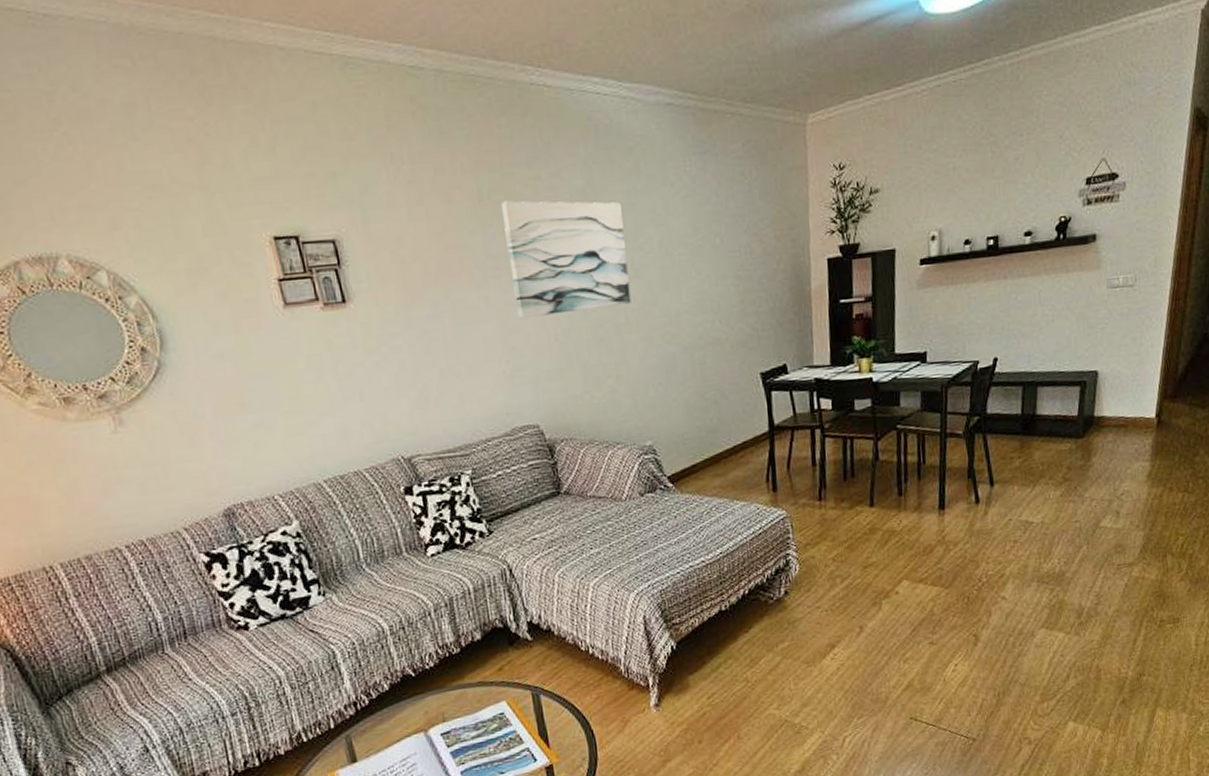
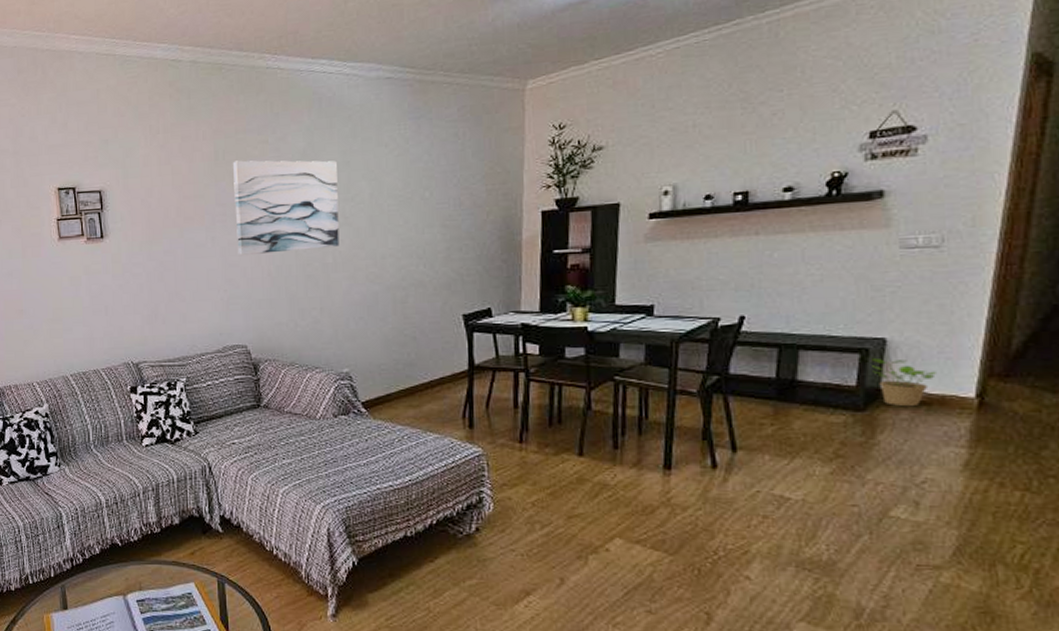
potted plant: none [1088,389,1132,431] -> present [872,357,938,407]

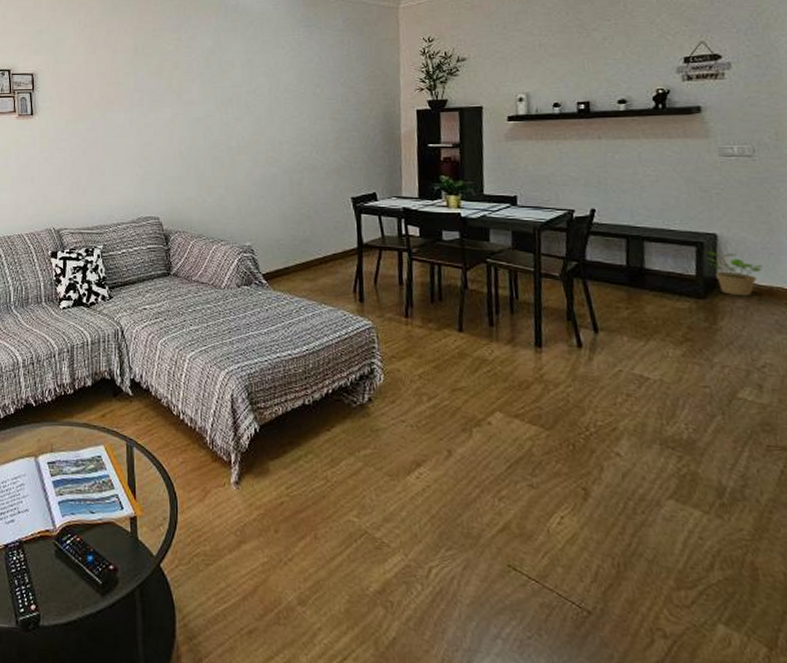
wall art: present [233,160,340,255] -> none [151,54,243,136]

